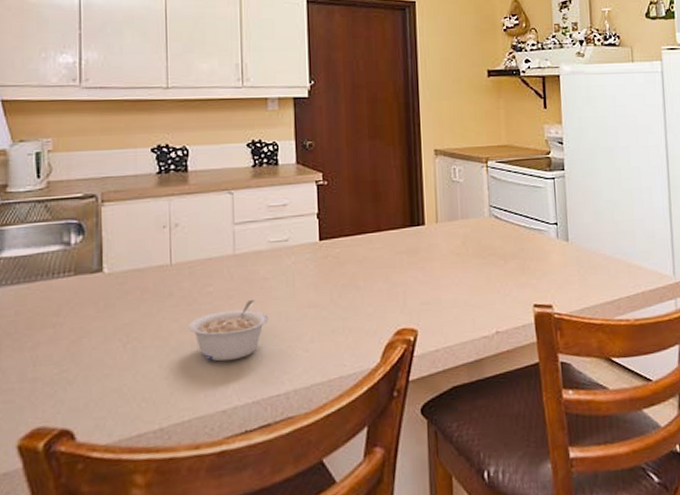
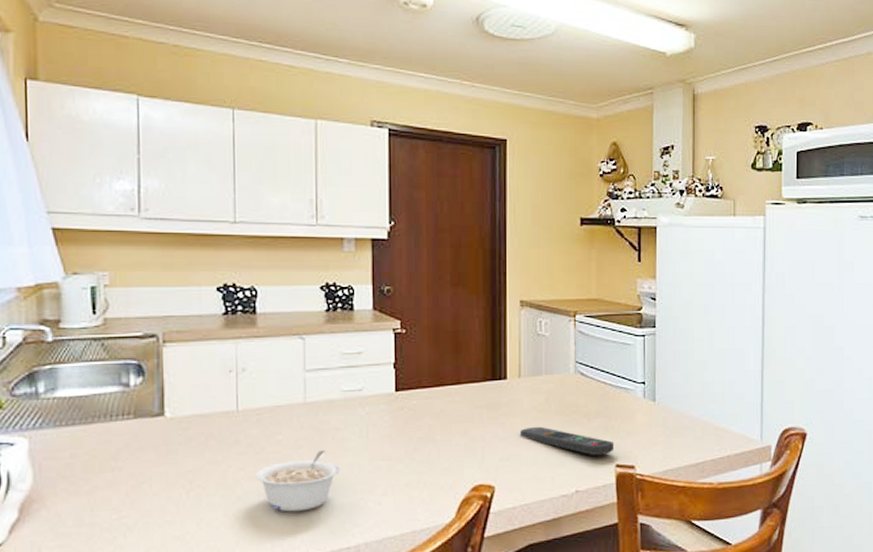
remote control: none [439,269,532,296] -> present [519,426,615,455]

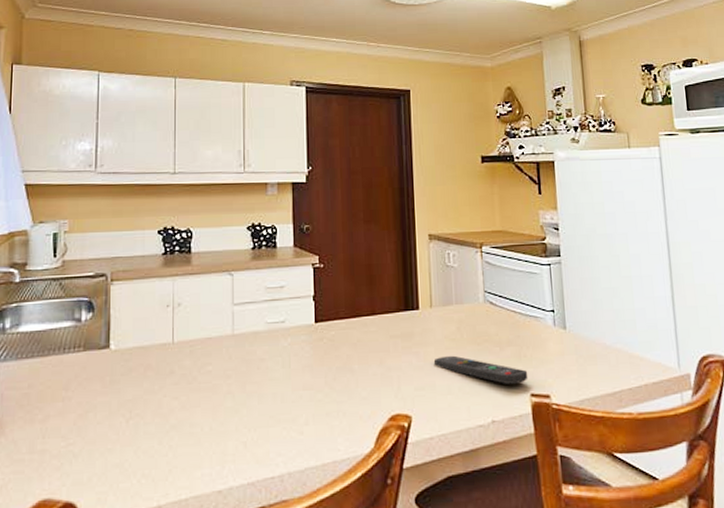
legume: present [255,450,340,512] -> none [188,380,265,441]

